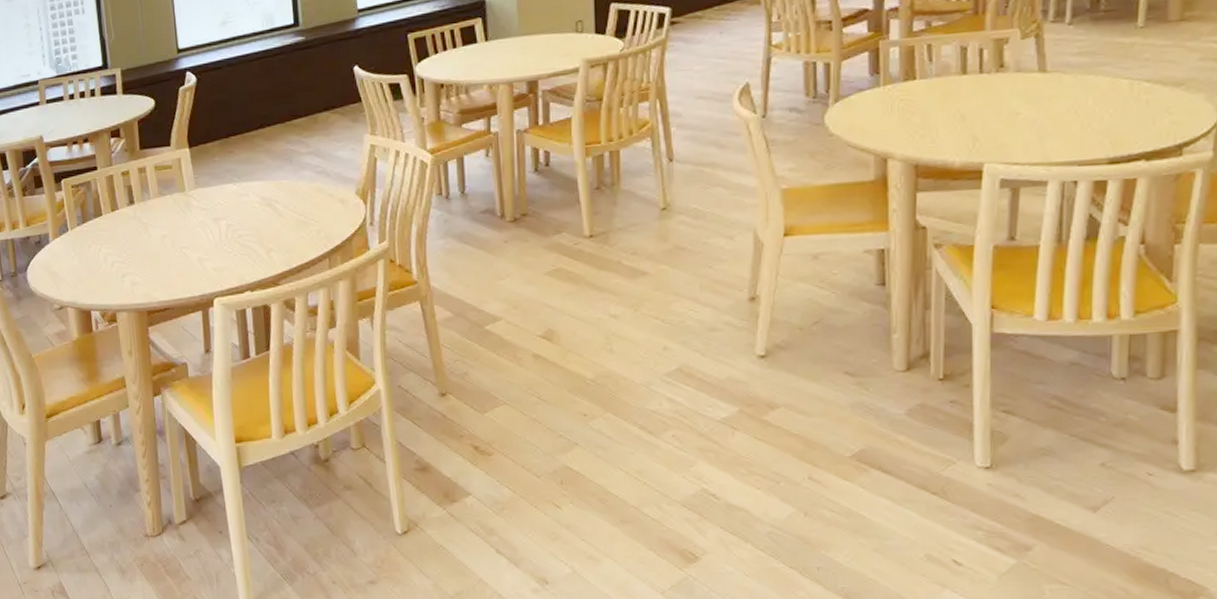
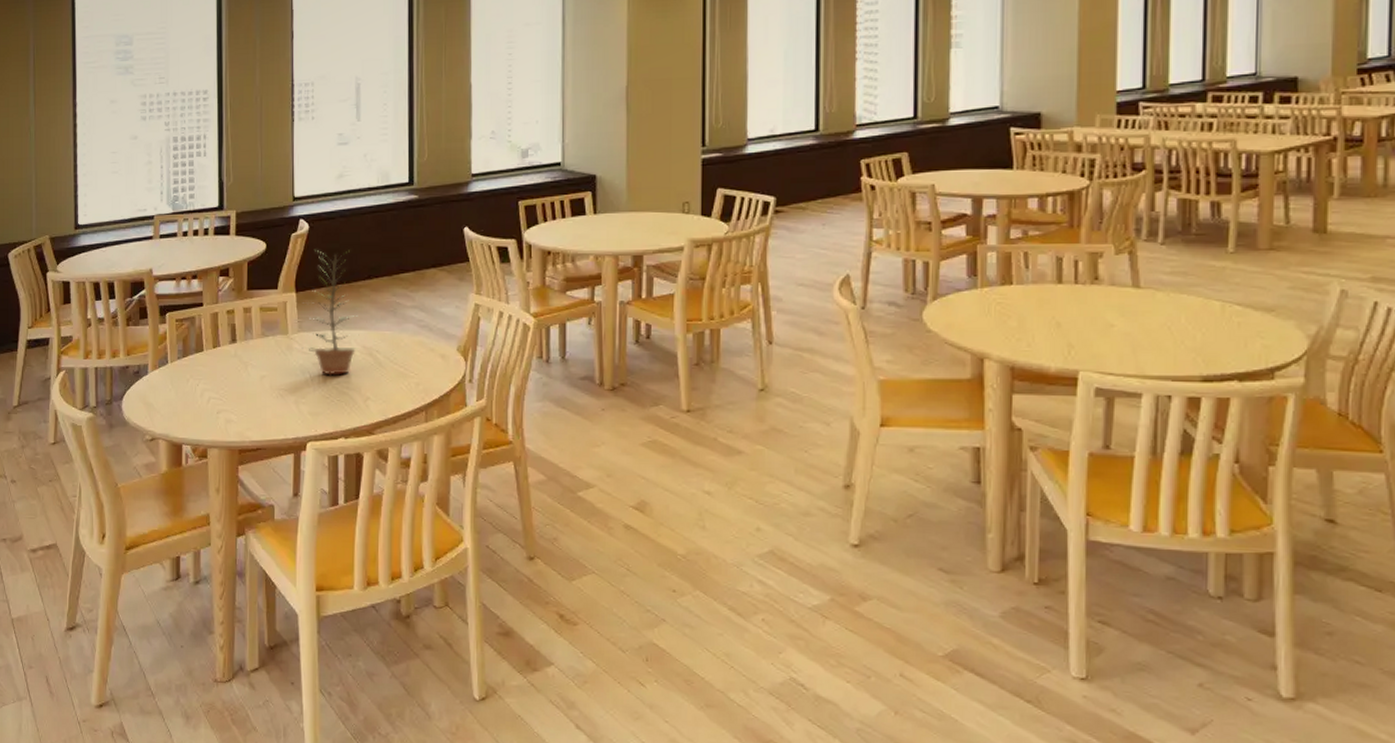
plant: none [193,99,257,230] -> present [295,250,359,376]

